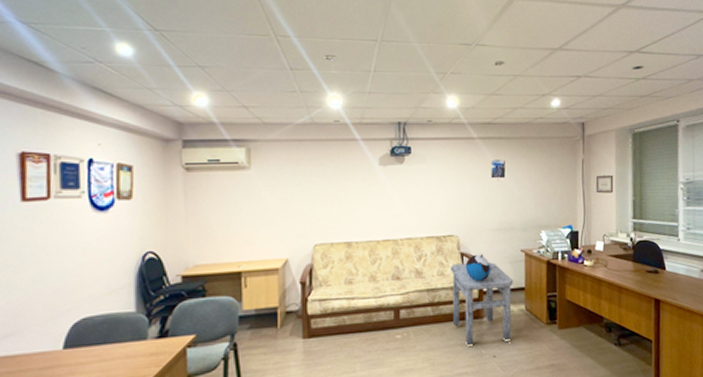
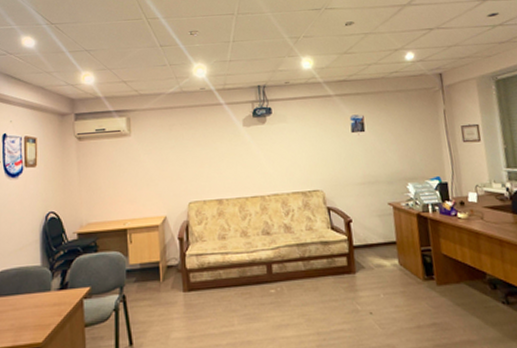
side table: present [450,262,514,348] -> none [317,216,387,304]
decorative globe: present [465,254,491,282] -> none [332,208,360,236]

